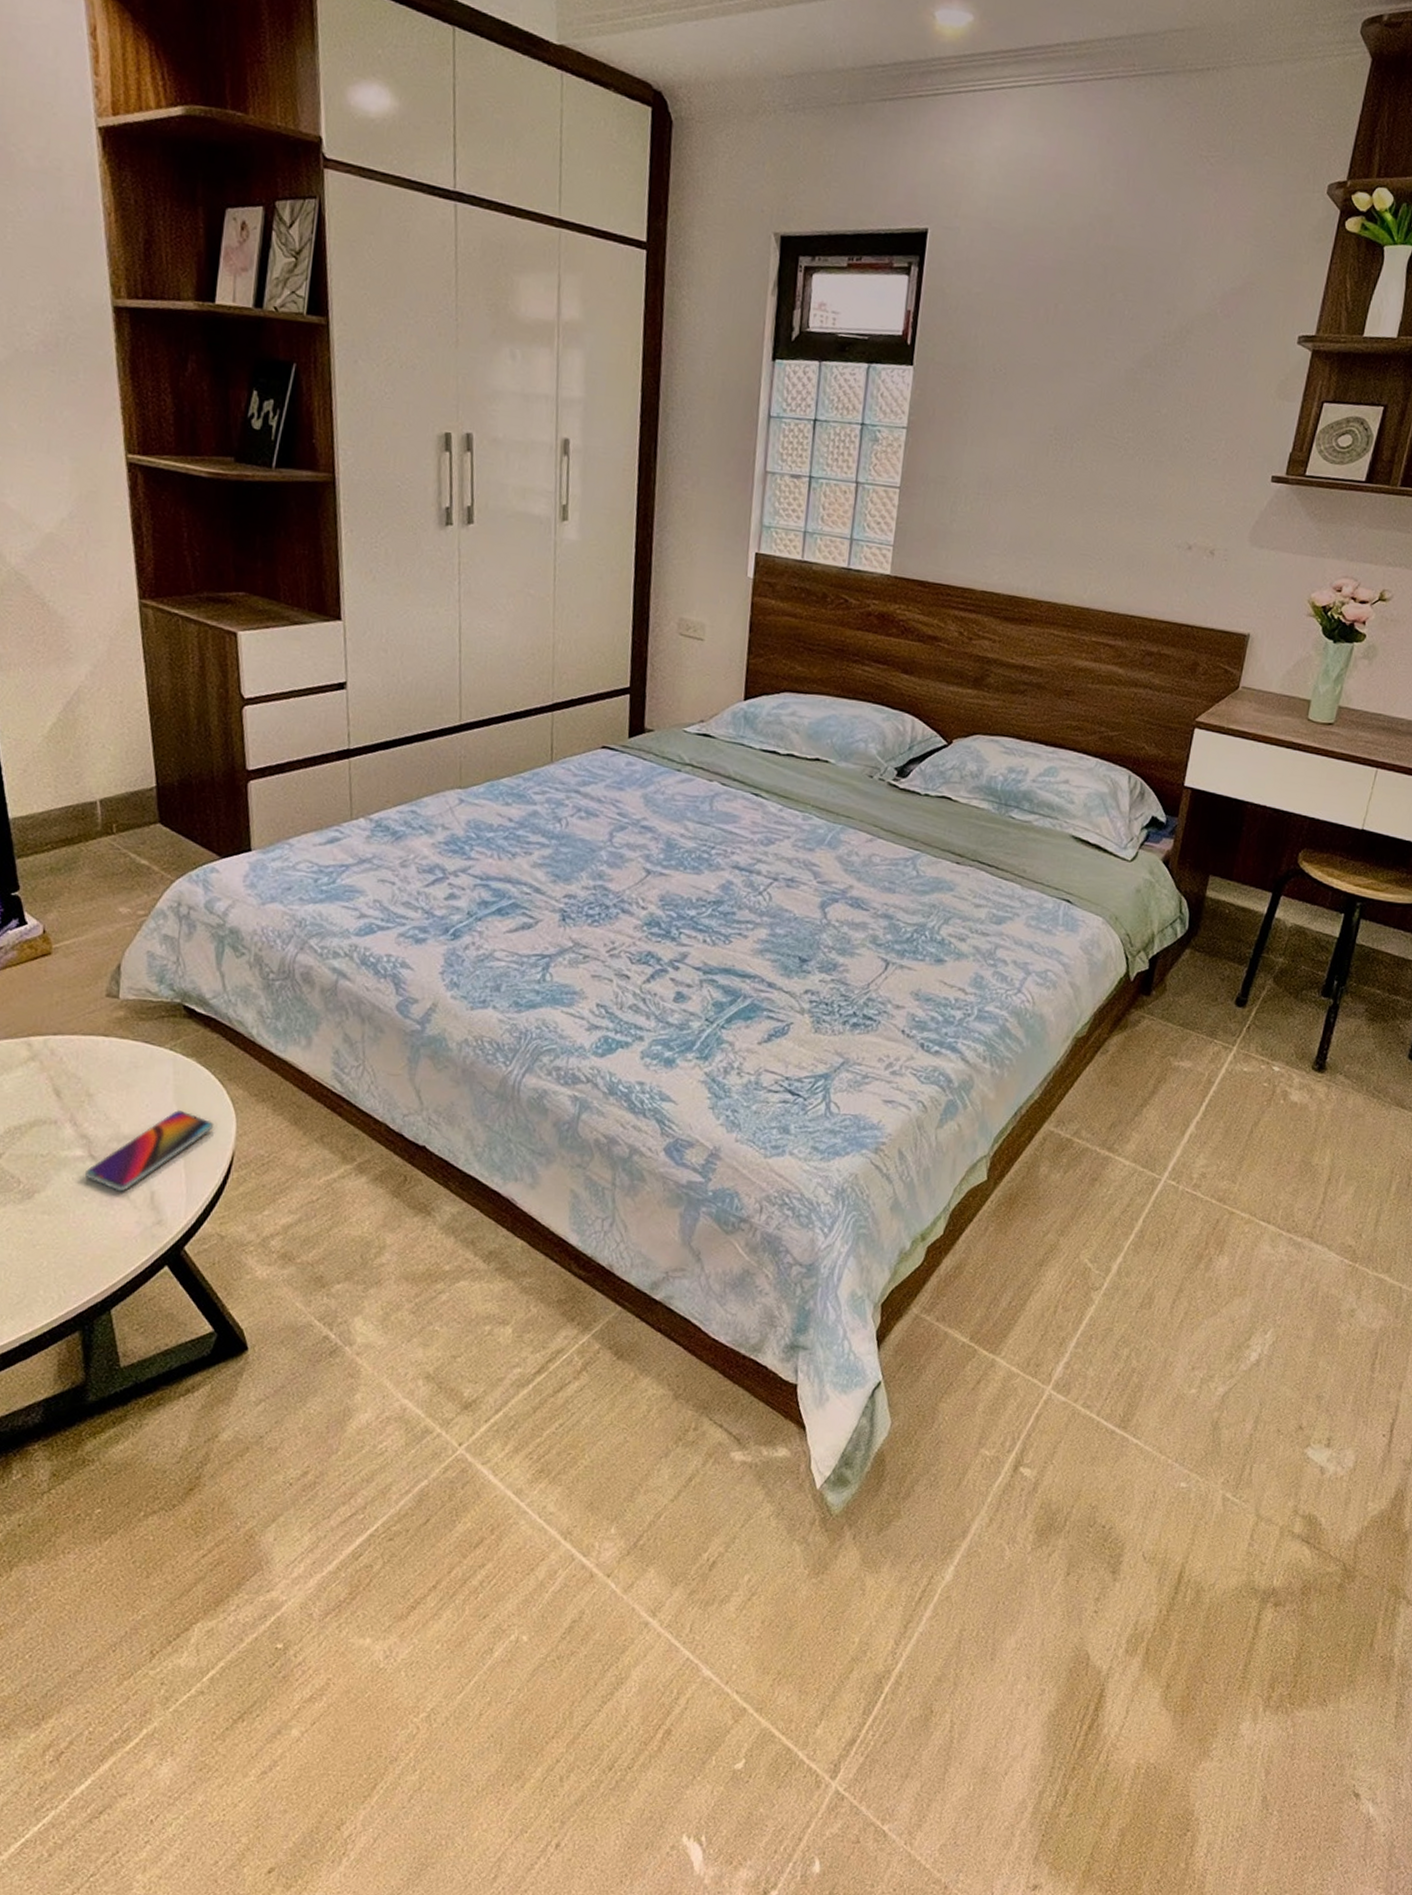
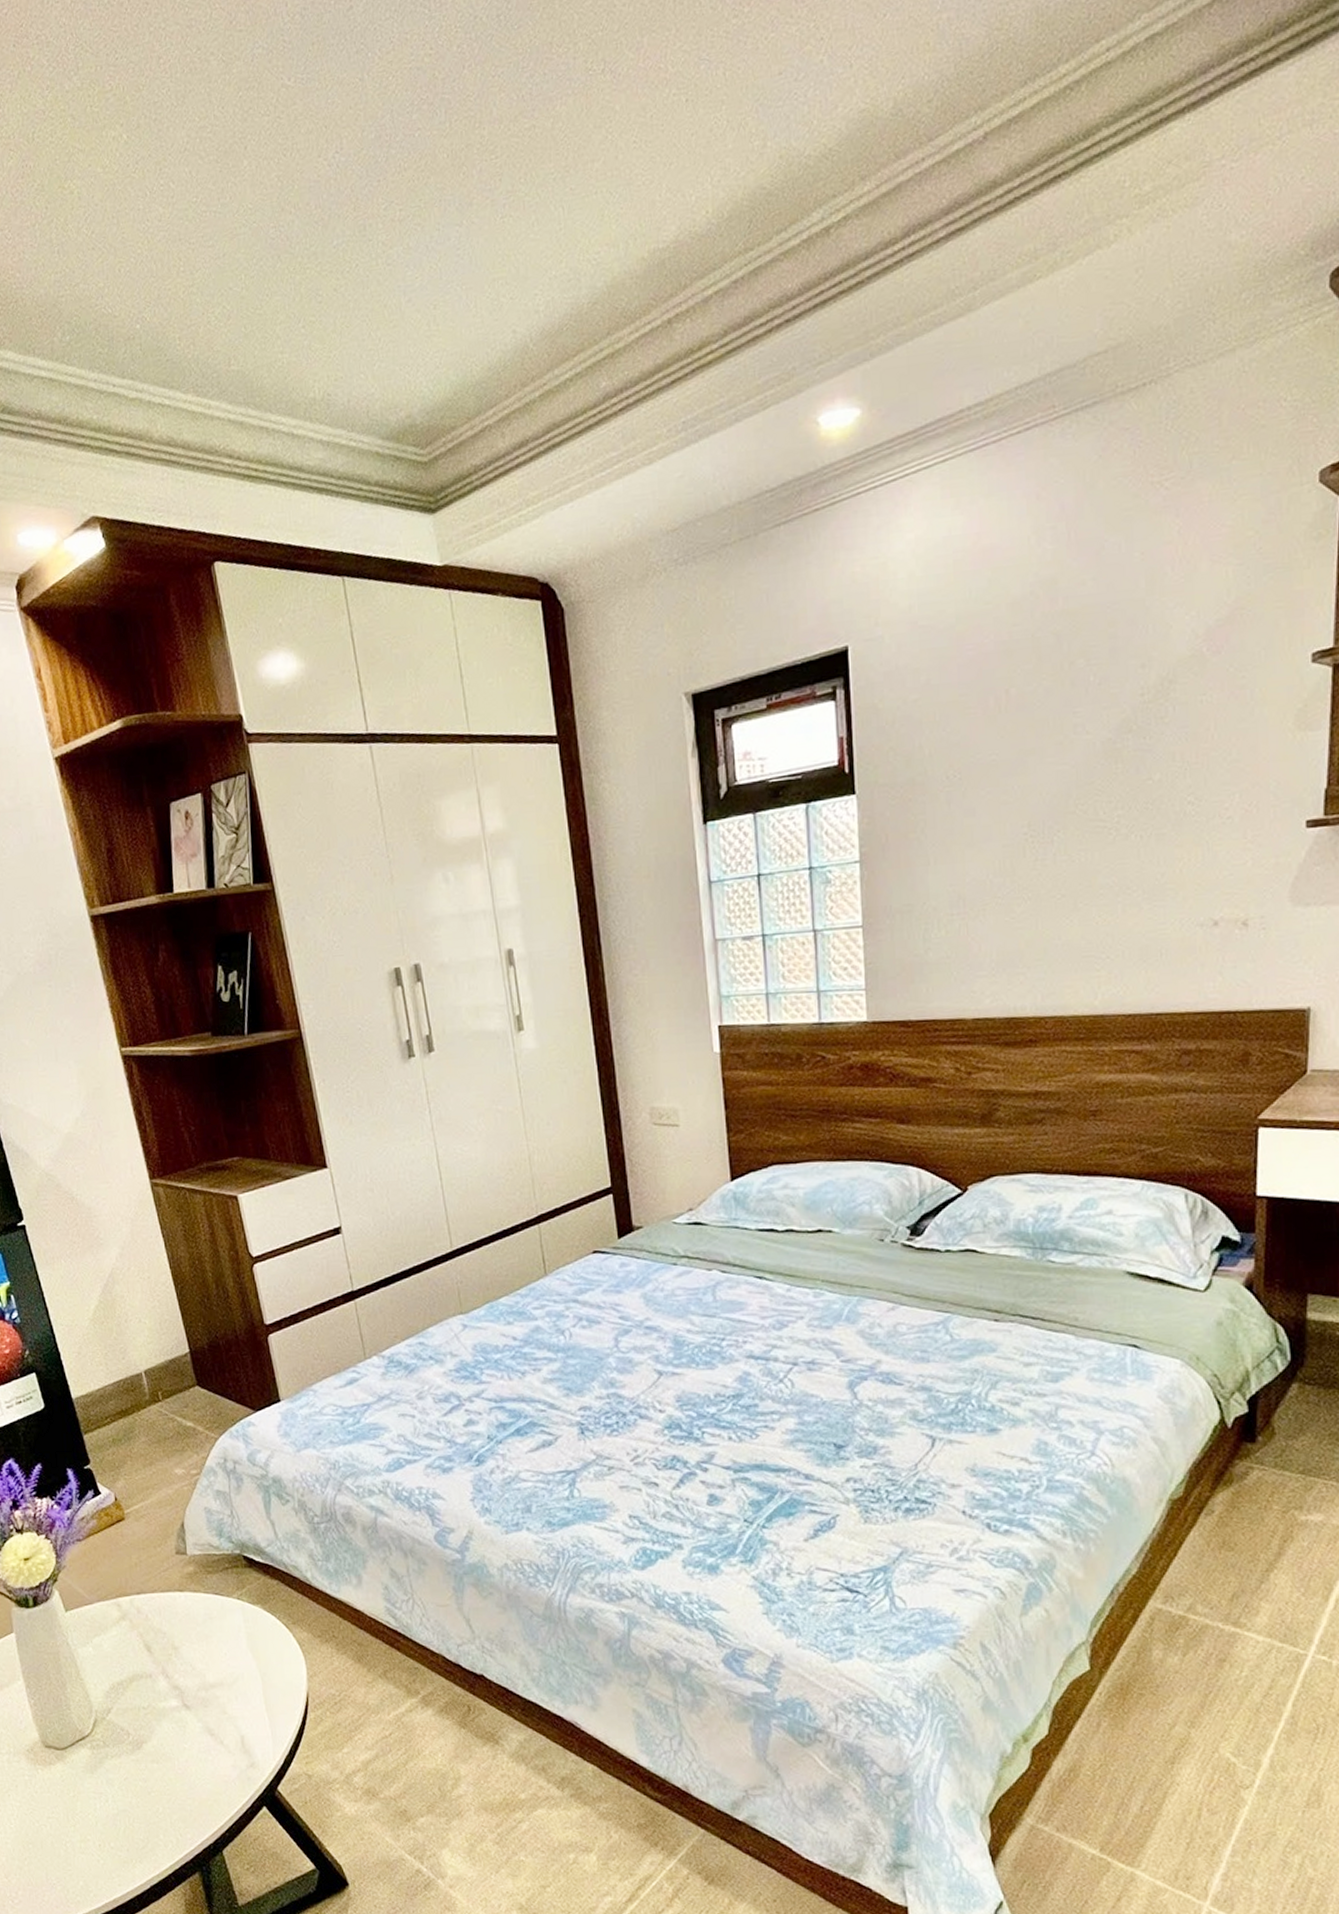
smartphone: present [84,1110,214,1192] -> none [181,1656,287,1738]

